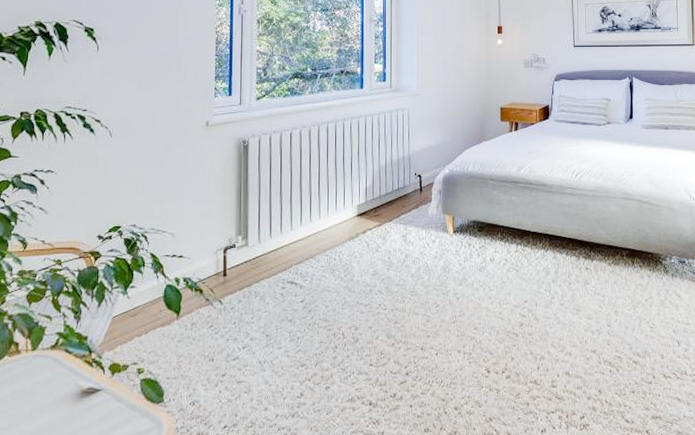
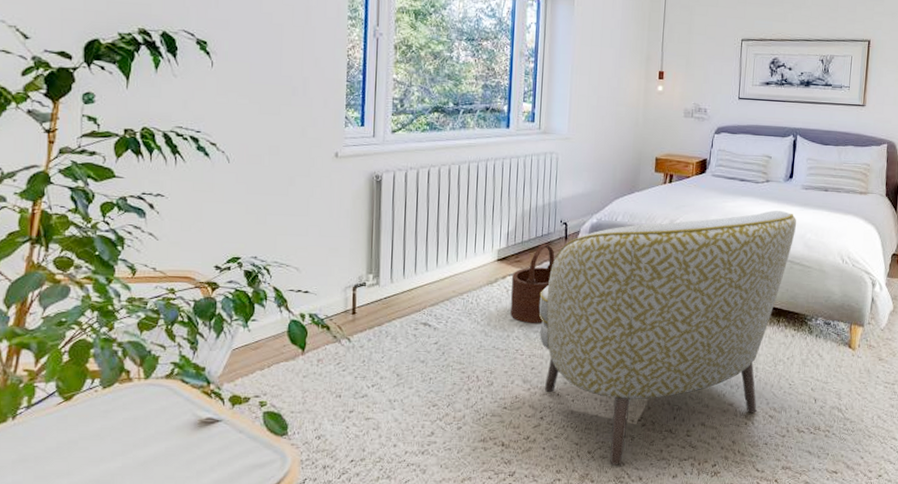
wooden bucket: none [372,197,411,277] -> present [510,244,555,324]
armchair: none [399,150,641,421] -> present [539,210,797,465]

